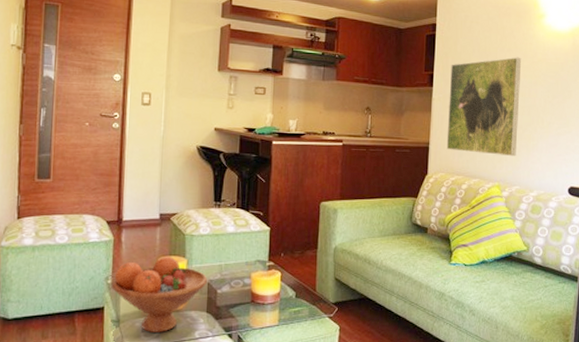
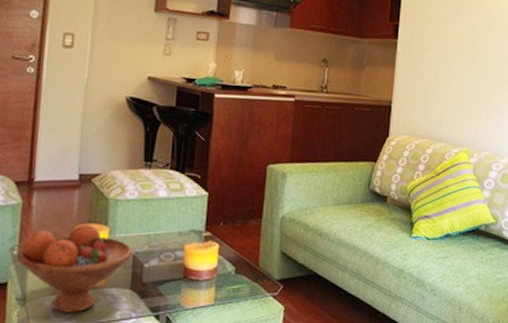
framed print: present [446,57,522,157] -> none [410,9,496,120]

